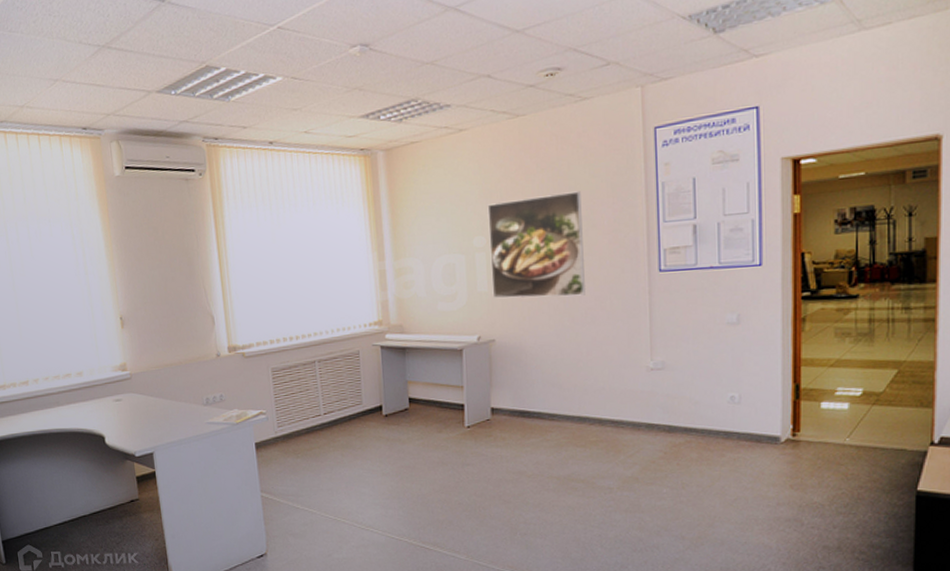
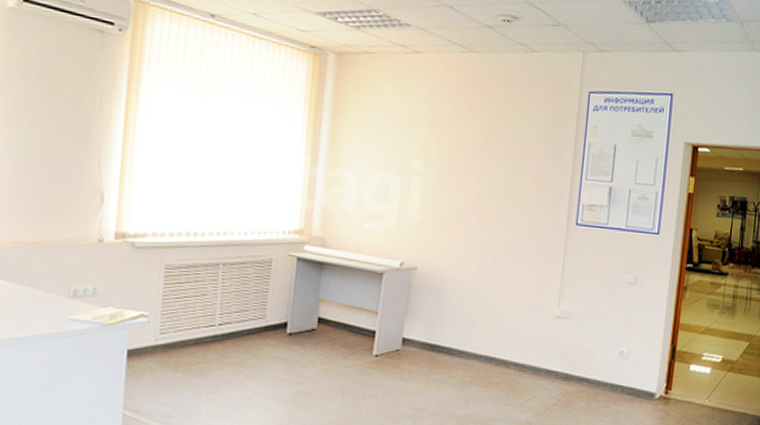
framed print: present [487,191,585,298] -> none [422,130,519,237]

